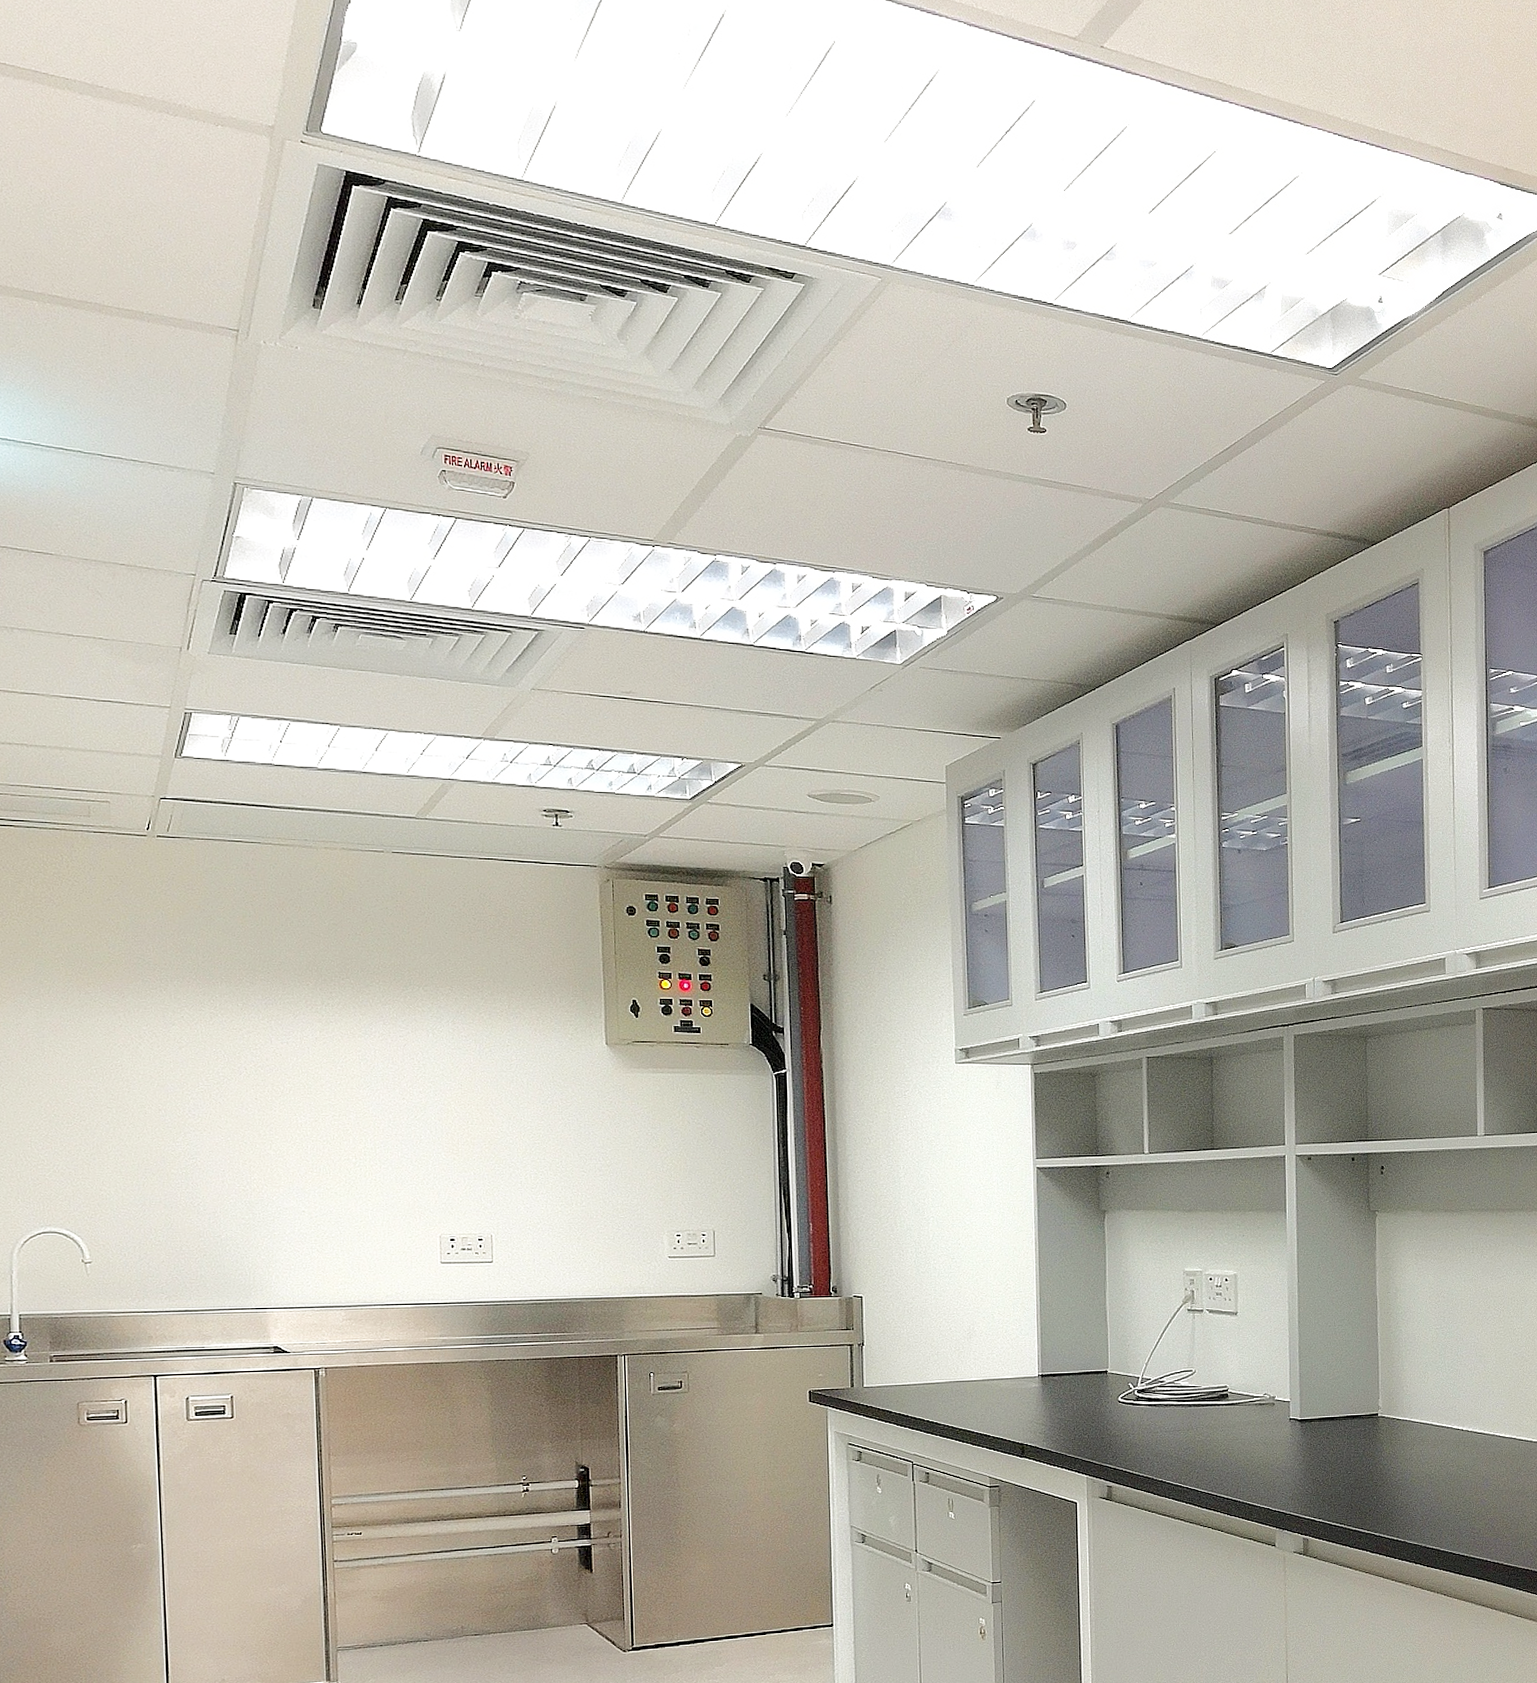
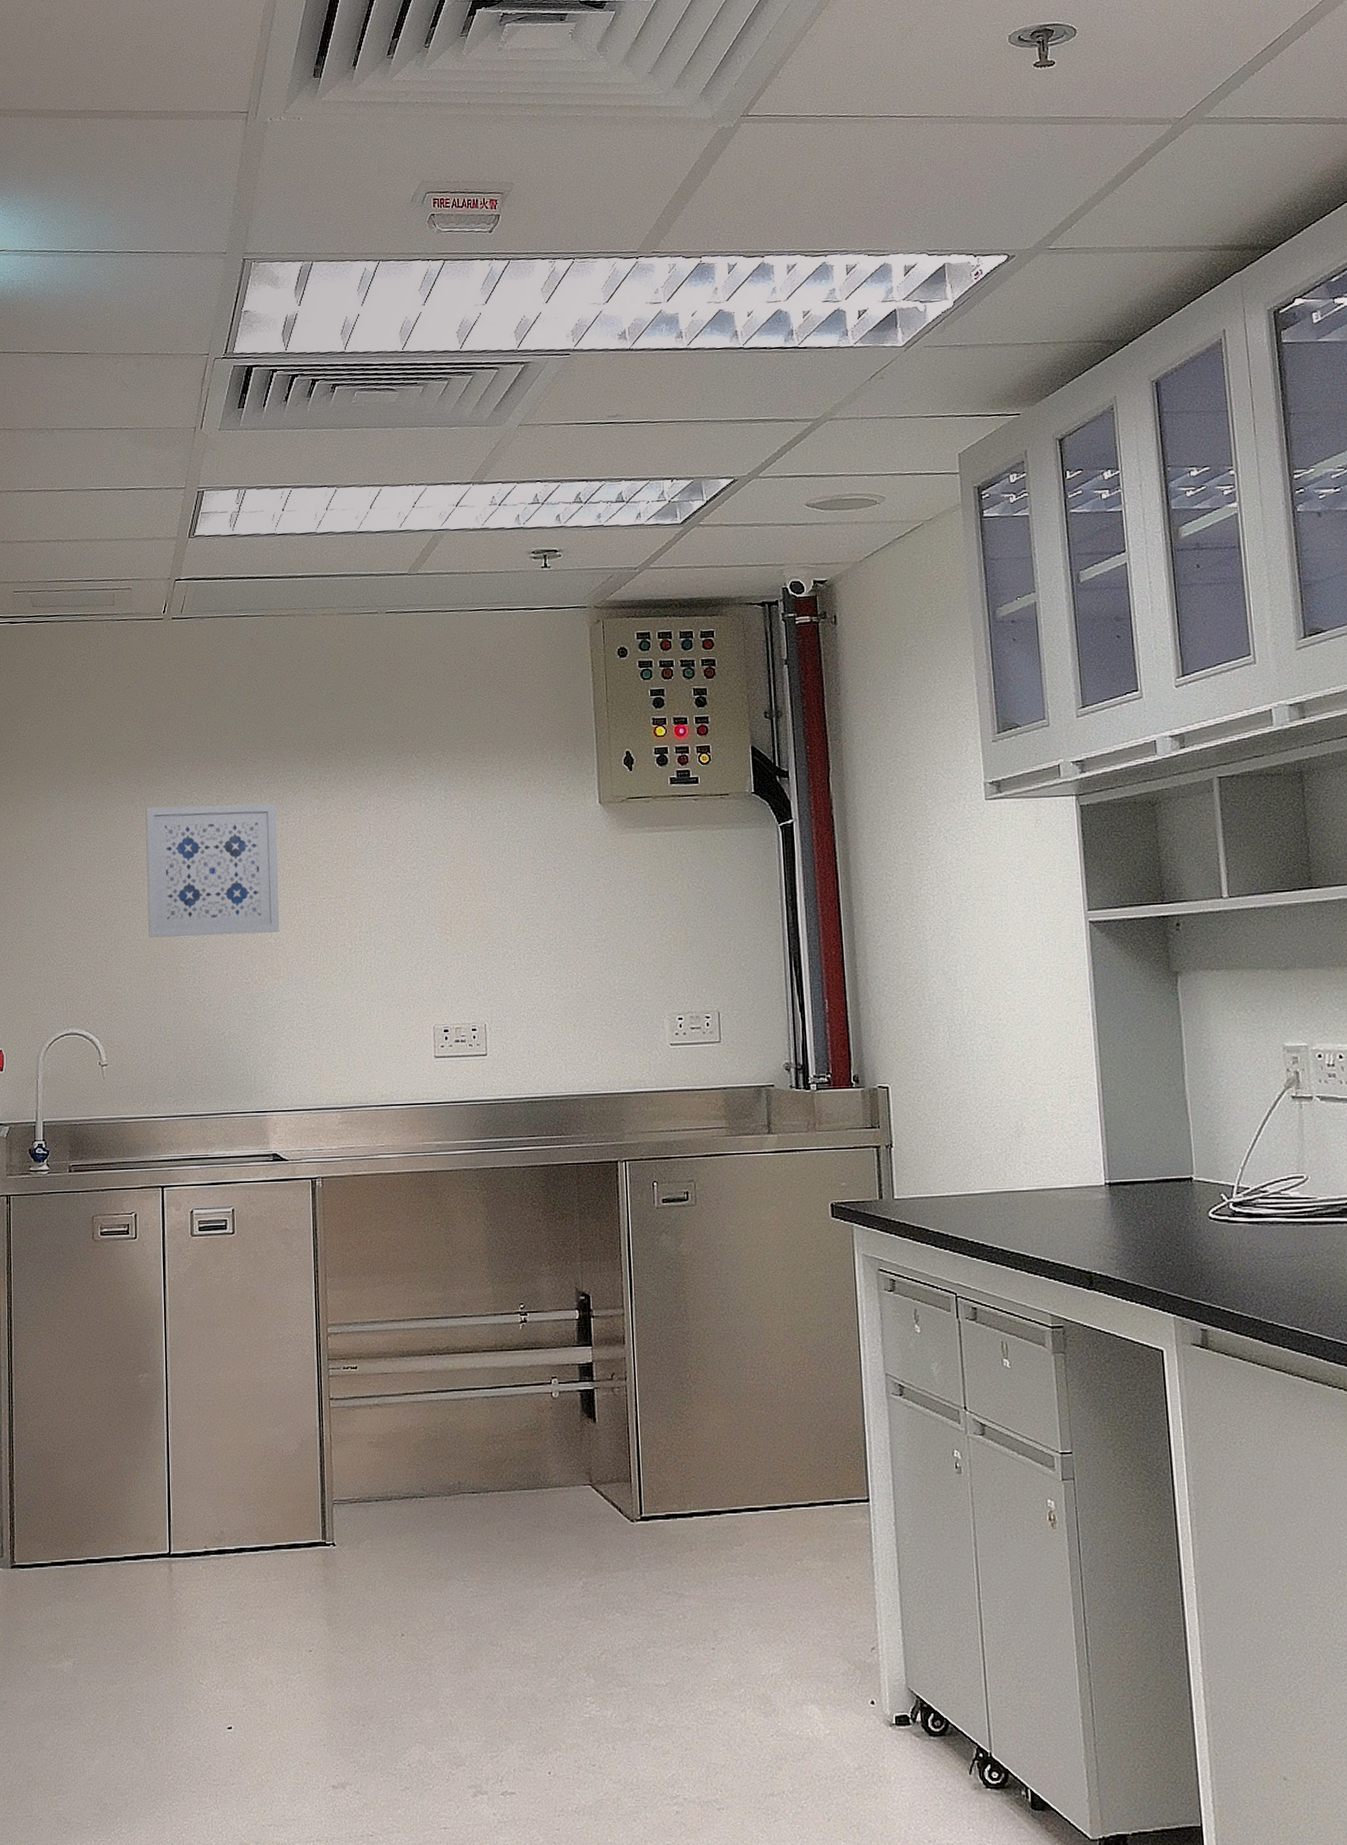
wall art: none [130,1018,279,1145] -> present [145,803,279,938]

